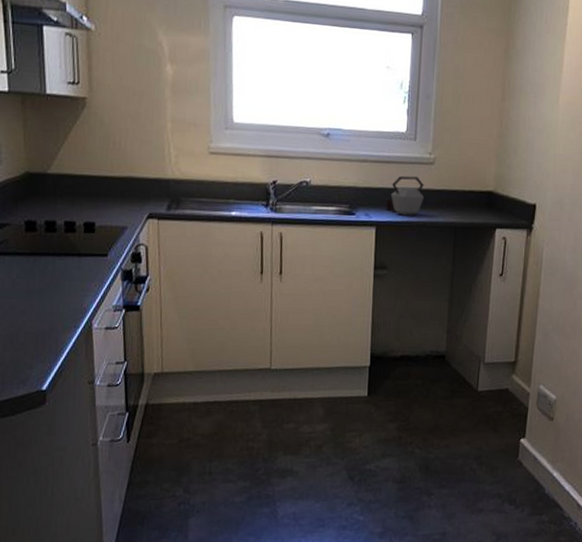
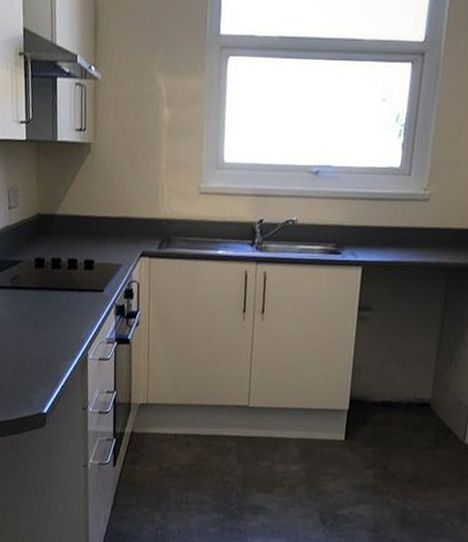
kettle: present [386,175,425,216] -> none [374,213,417,256]

